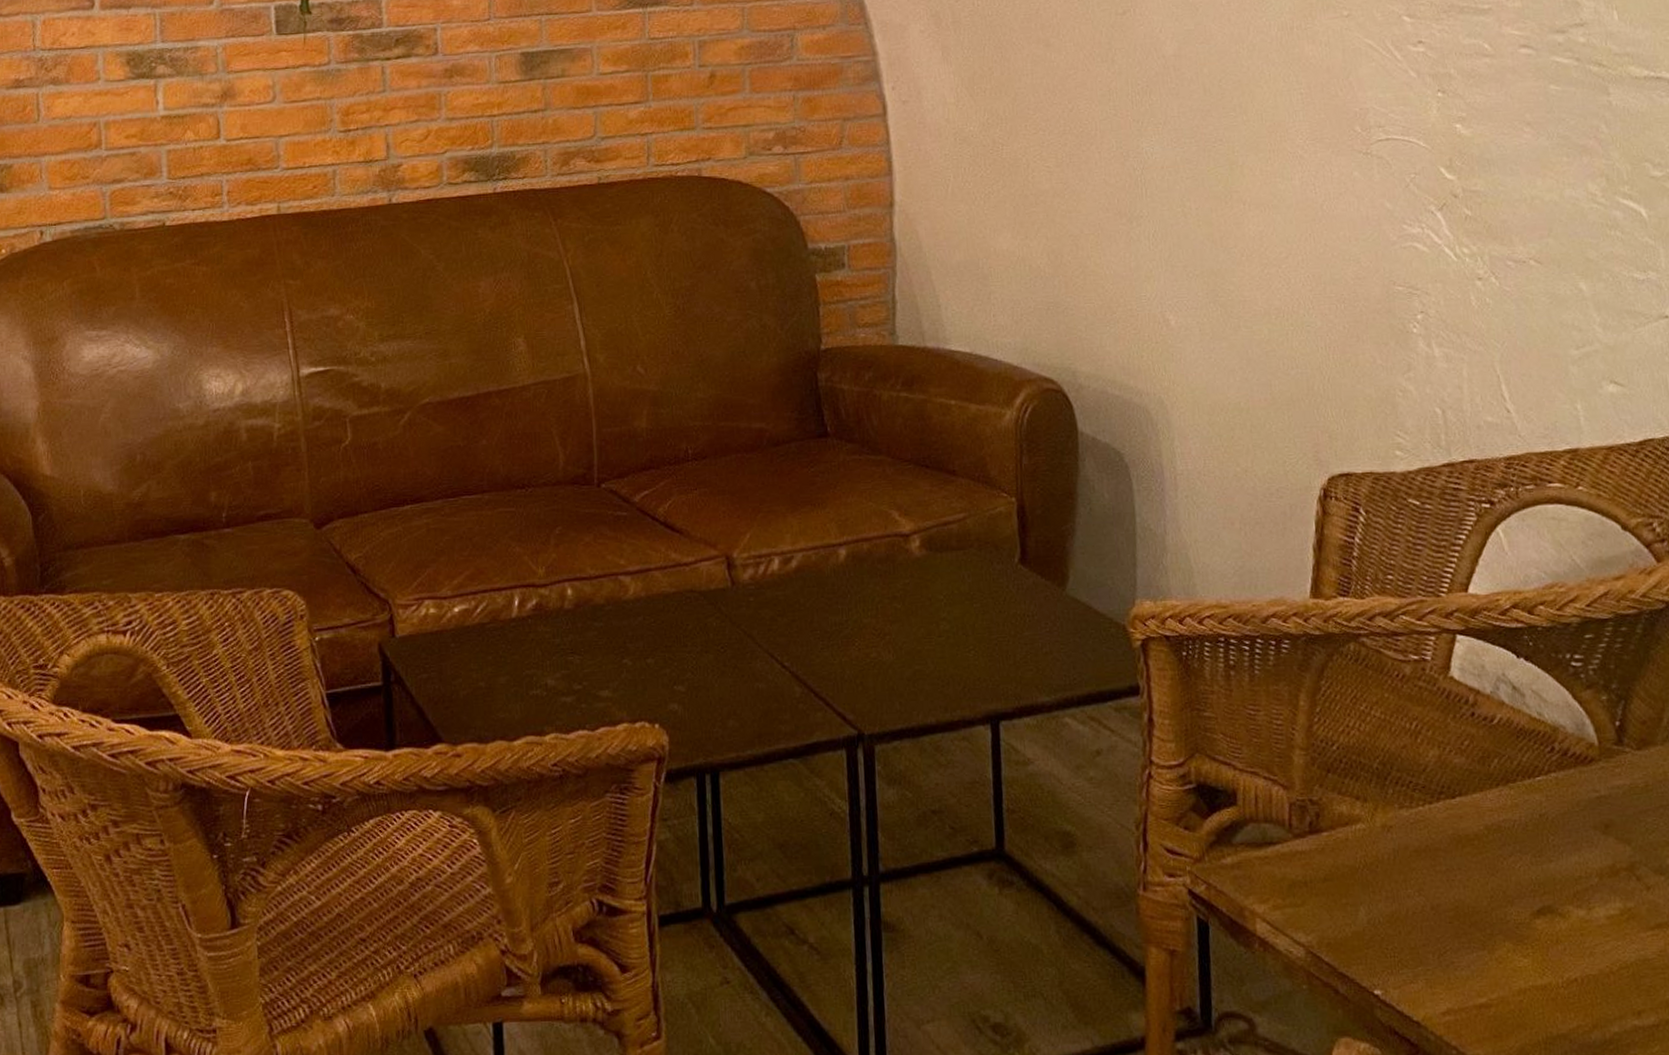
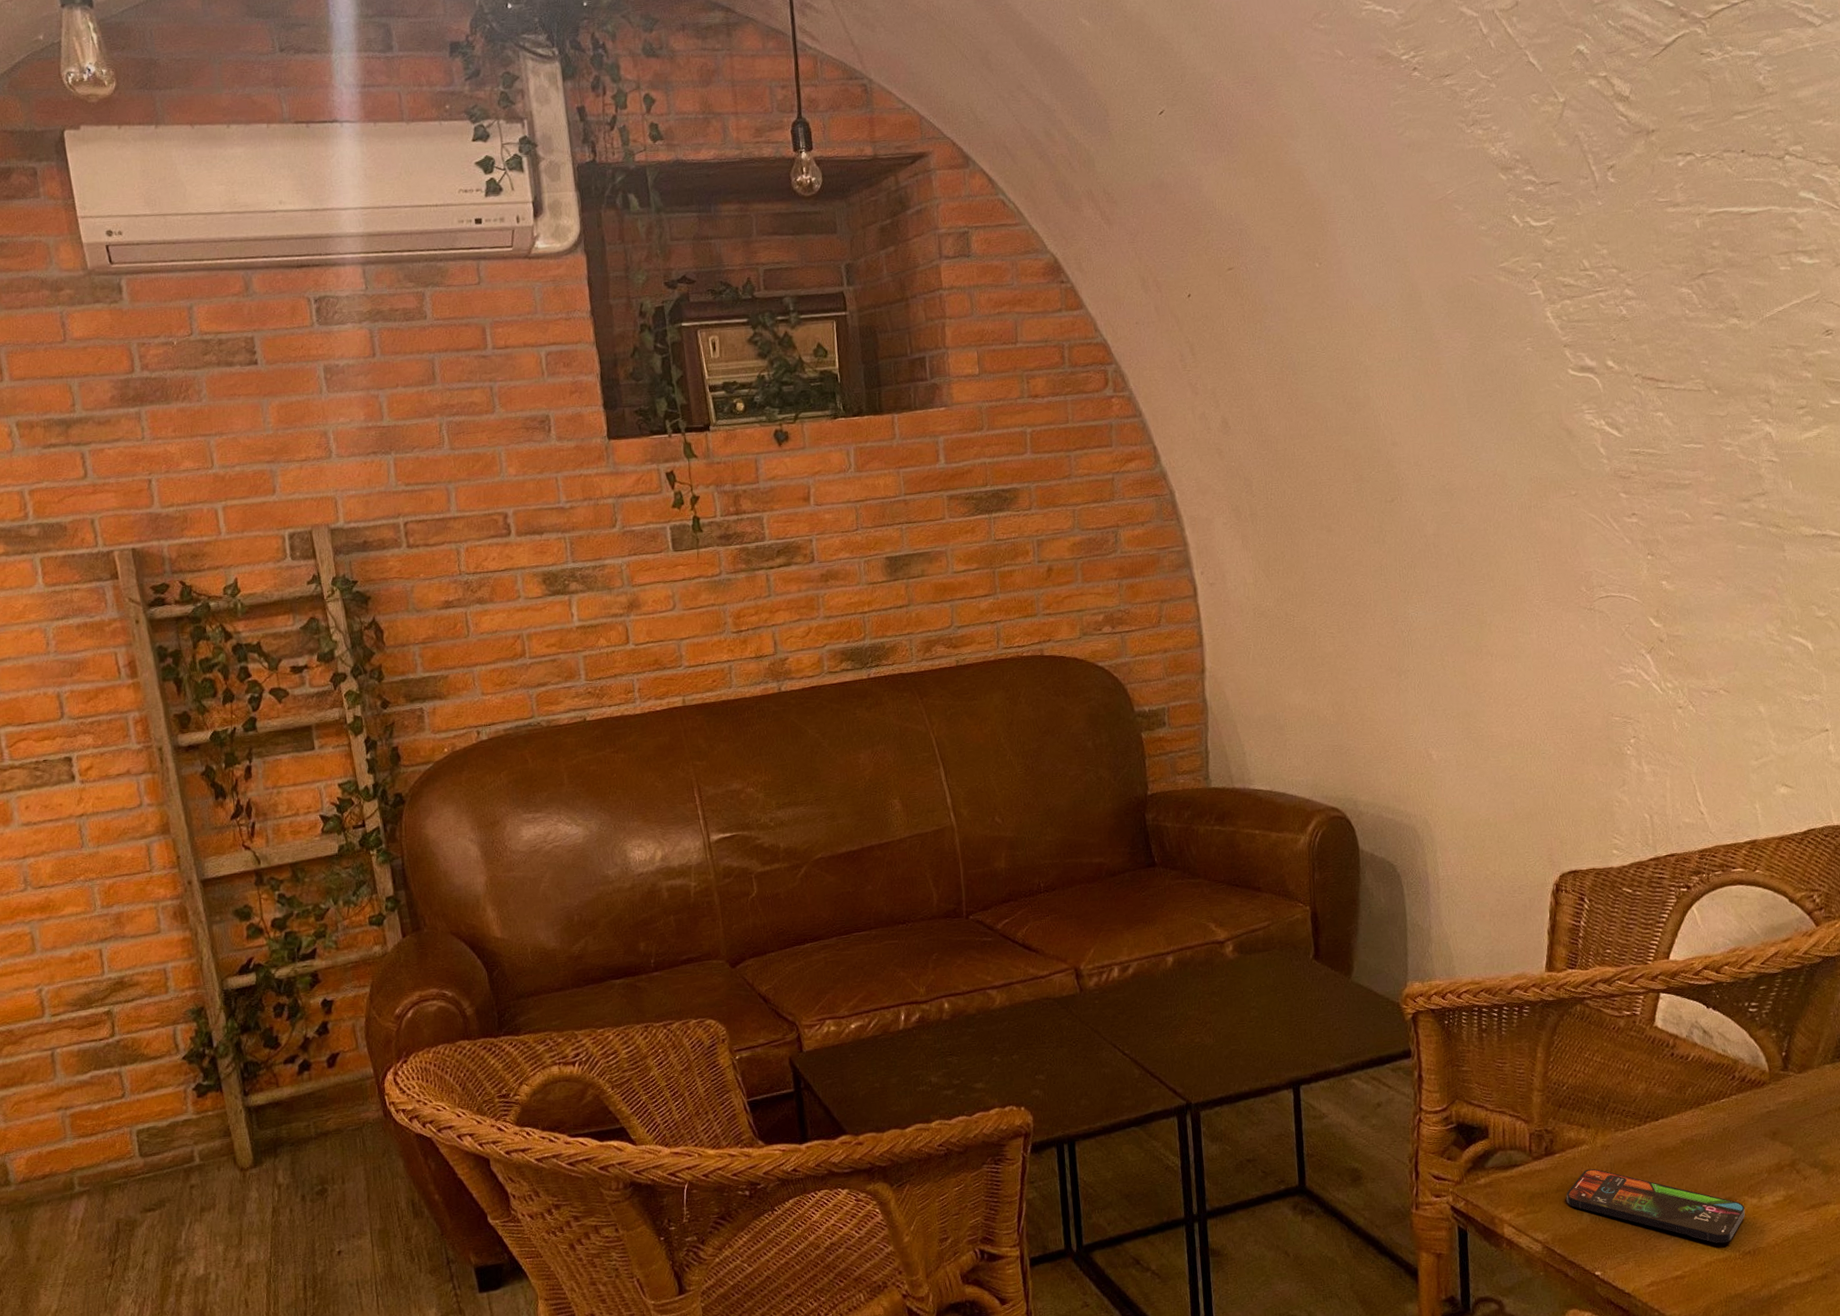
smartphone: none [1336,854,1570,966] -> present [1566,1168,1745,1244]

